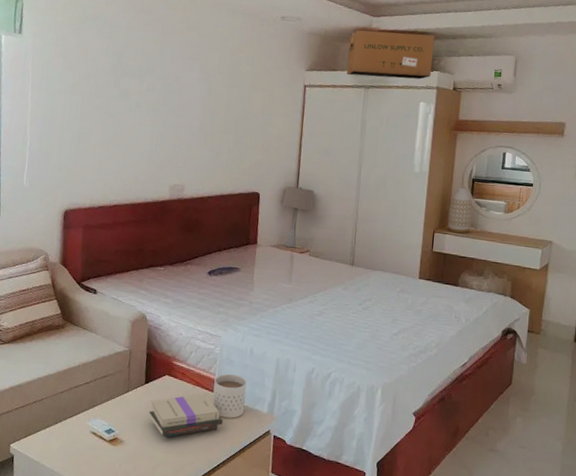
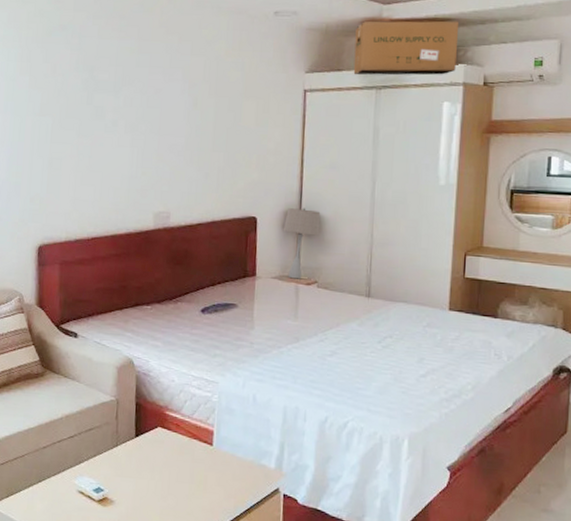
books: present [148,393,223,438] -> none [140,447,225,497]
mug: present [213,373,247,419] -> none [212,424,250,475]
vase: present [447,187,473,234] -> none [482,200,512,256]

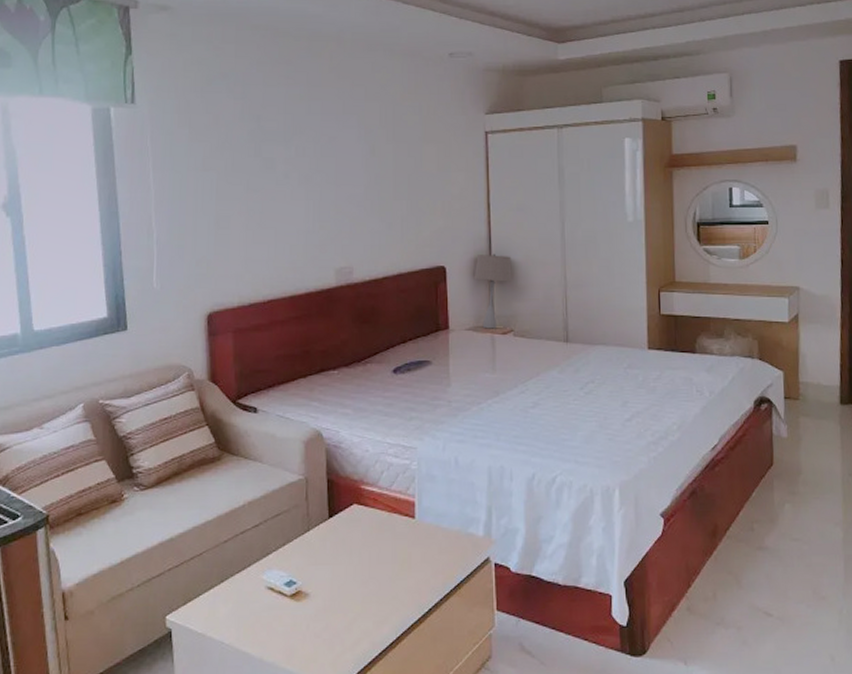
box: present [353,20,460,76] -> none [533,58,634,115]

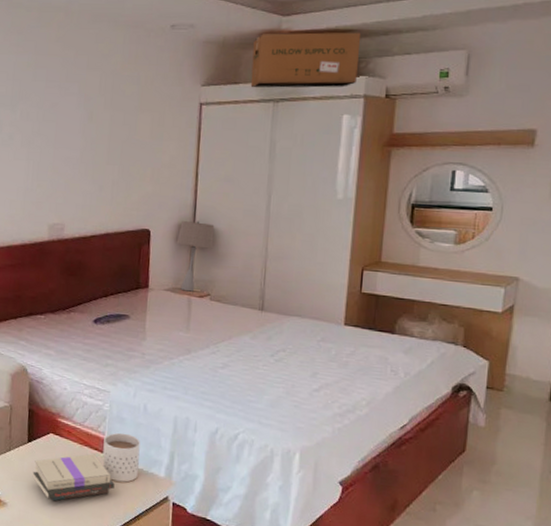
books: none [337,521,430,583] -> present [32,454,115,501]
mug: none [414,492,456,549] -> present [102,432,140,483]
box: none [533,58,634,115] -> present [250,32,362,88]

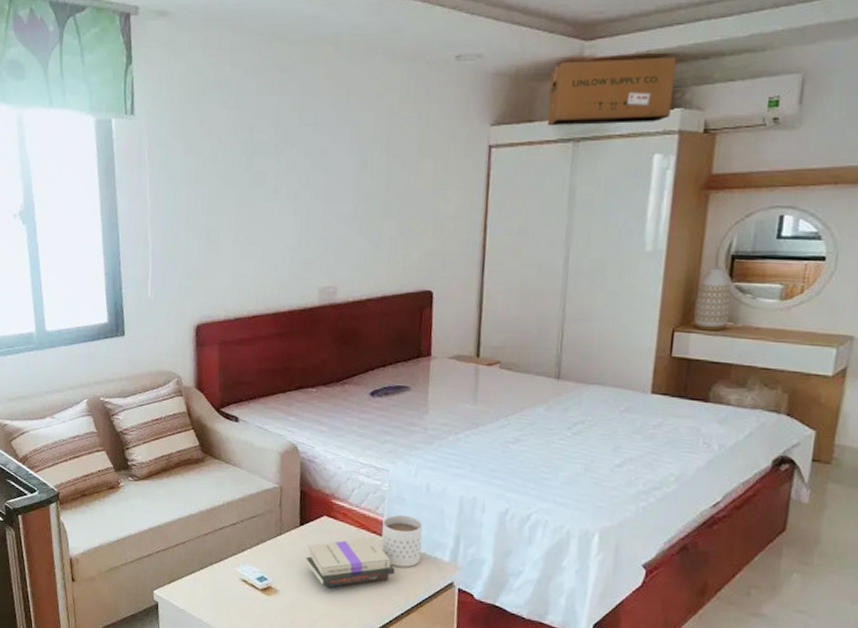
table lamp: present [176,221,215,292] -> none [462,280,506,360]
vase: none [380,215,413,271] -> present [693,268,732,331]

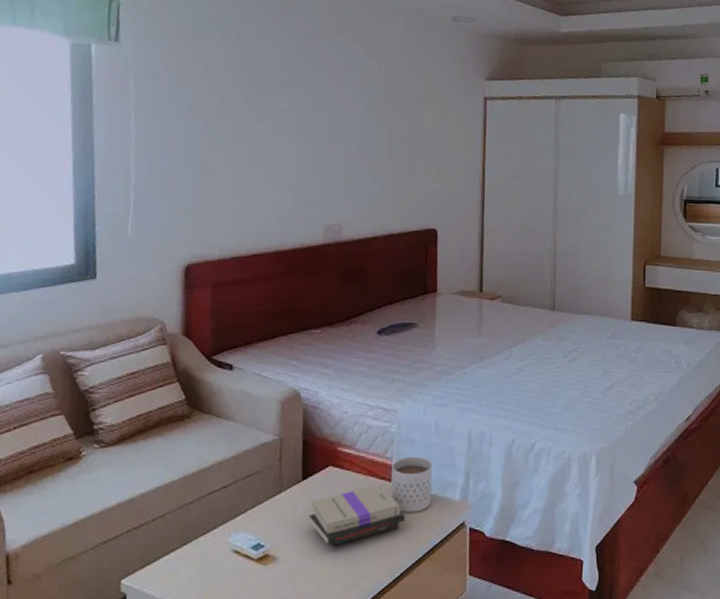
box: present [547,56,677,126] -> none [533,31,633,87]
vase: present [693,268,732,331] -> none [660,210,686,264]

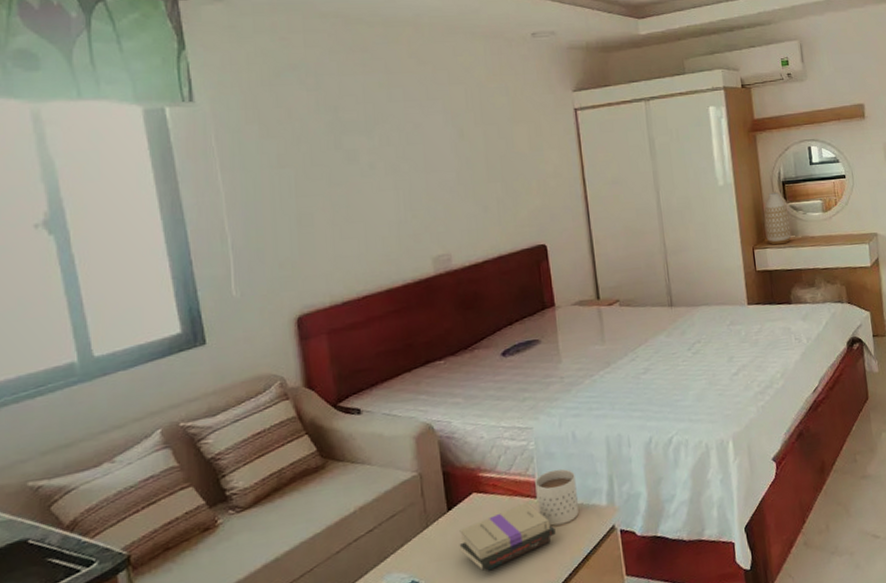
vase: none [660,210,686,264] -> present [763,193,792,245]

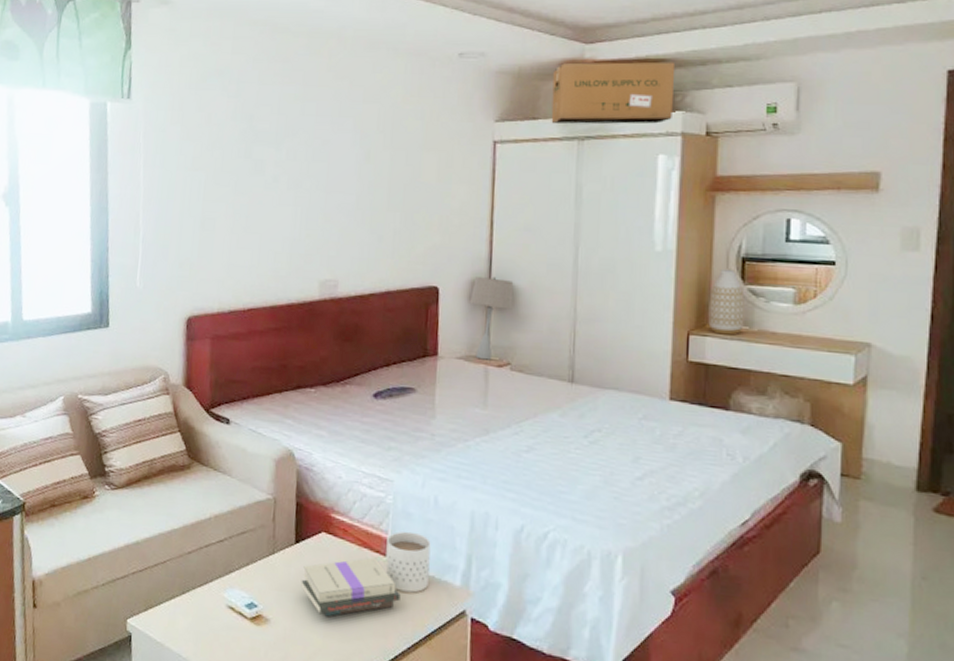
table lamp: none [575,227,613,302] -> present [469,276,514,360]
box: none [615,30,715,89] -> present [551,61,676,125]

